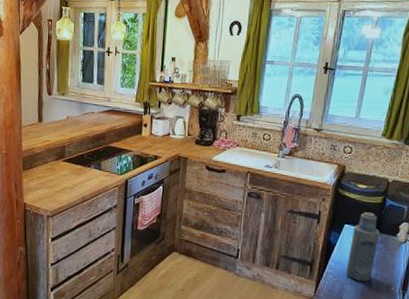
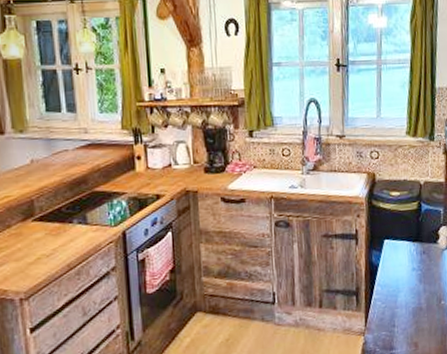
bottle: present [345,212,380,282] -> none [393,221,421,302]

